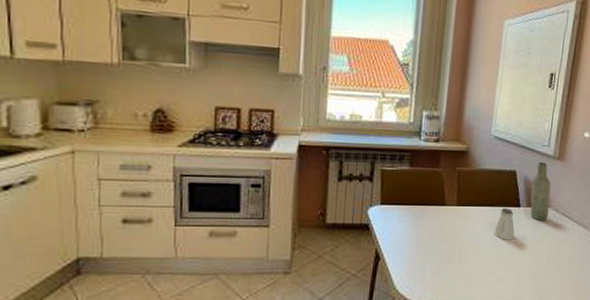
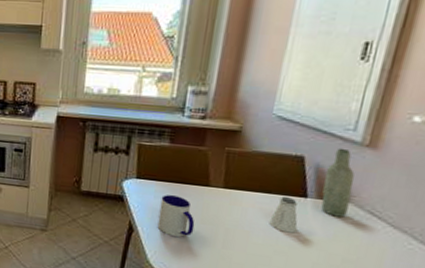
mug: none [402,218,435,258] -> present [157,195,195,237]

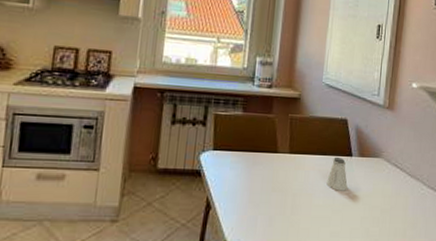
mug: present [157,195,195,237] -> none [233,165,267,208]
bottle: present [321,148,355,218] -> none [362,110,382,172]

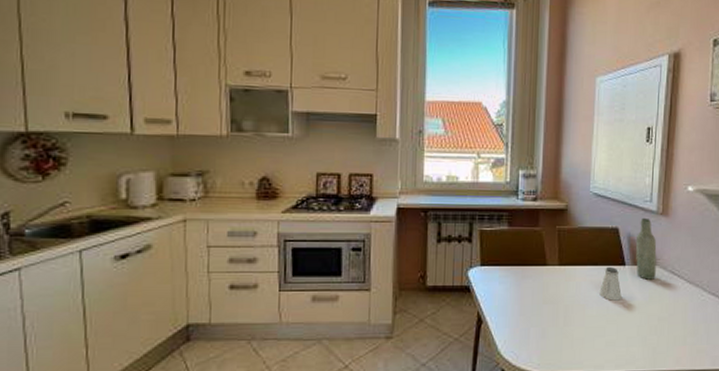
bottle: none [362,110,382,172] -> present [635,217,657,280]

